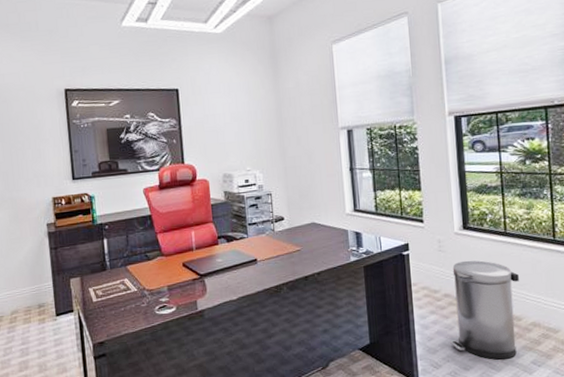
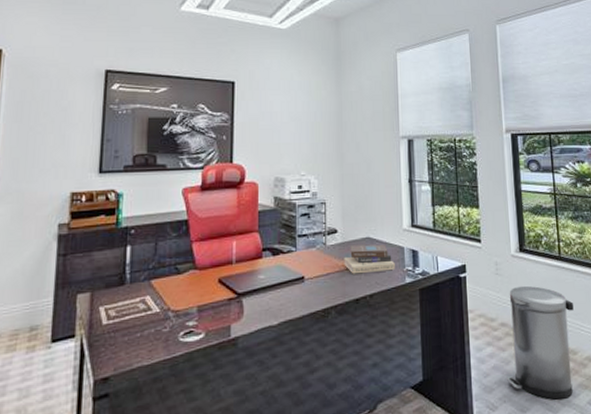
books: none [291,228,340,256] -> present [344,244,395,274]

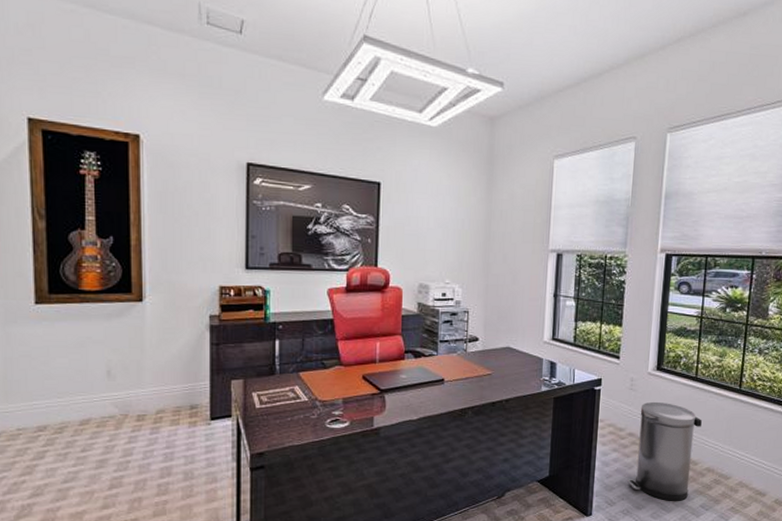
books: present [344,244,395,274] -> none [483,353,532,380]

